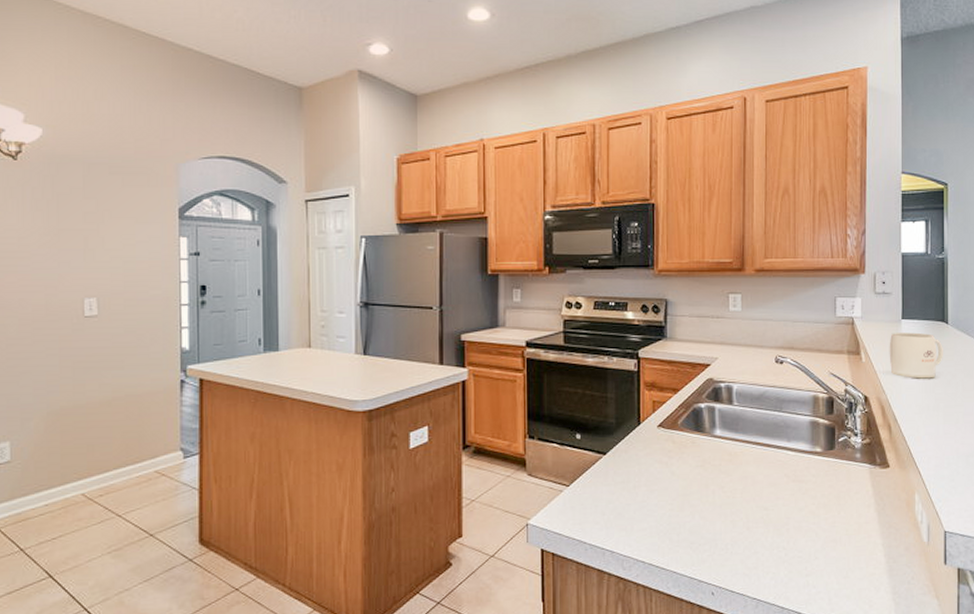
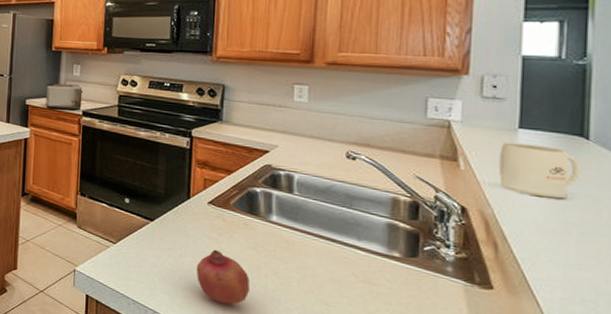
toaster: none [483,312,525,343] -> present [45,83,83,111]
fruit: none [649,474,701,529] -> present [196,249,251,305]

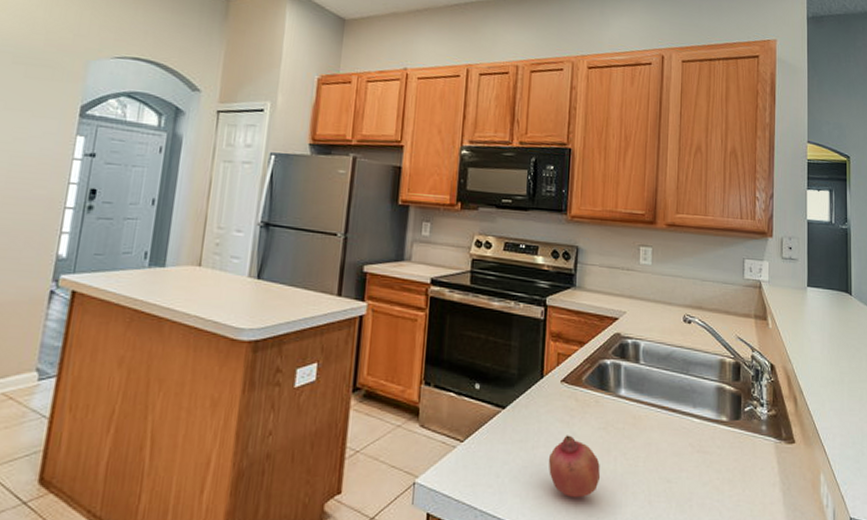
toaster: present [45,83,83,111] -> none [387,244,432,279]
mug: present [498,142,580,199] -> none [795,300,847,351]

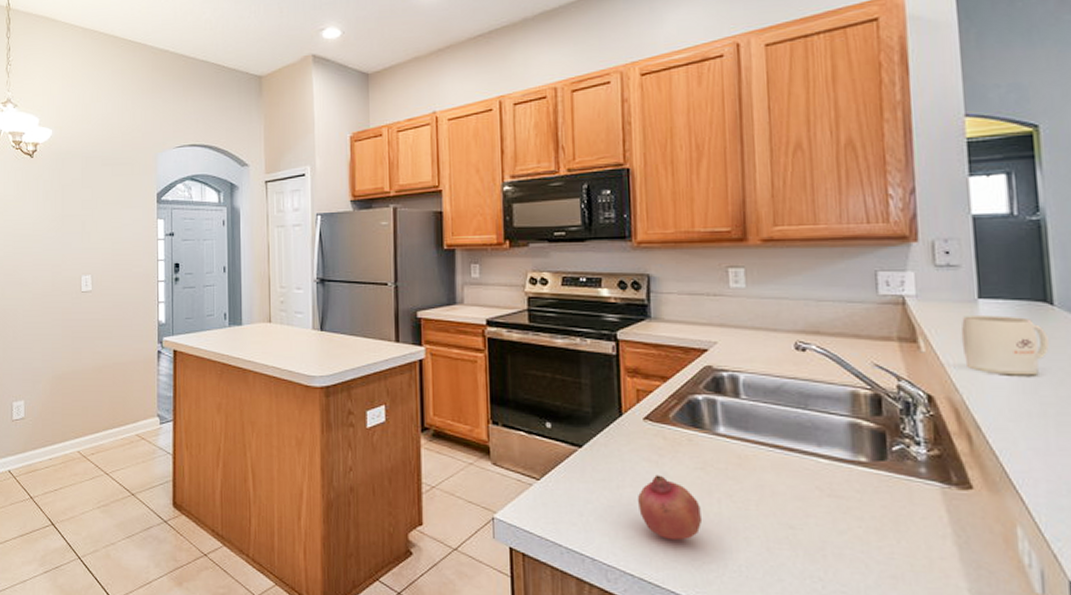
mug: none [795,300,847,351] -> present [960,315,1049,376]

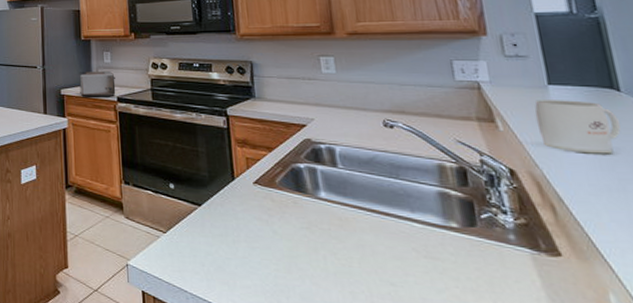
toaster: none [440,289,485,321] -> present [79,72,116,97]
fruit: present [637,475,703,541] -> none [251,232,311,292]

